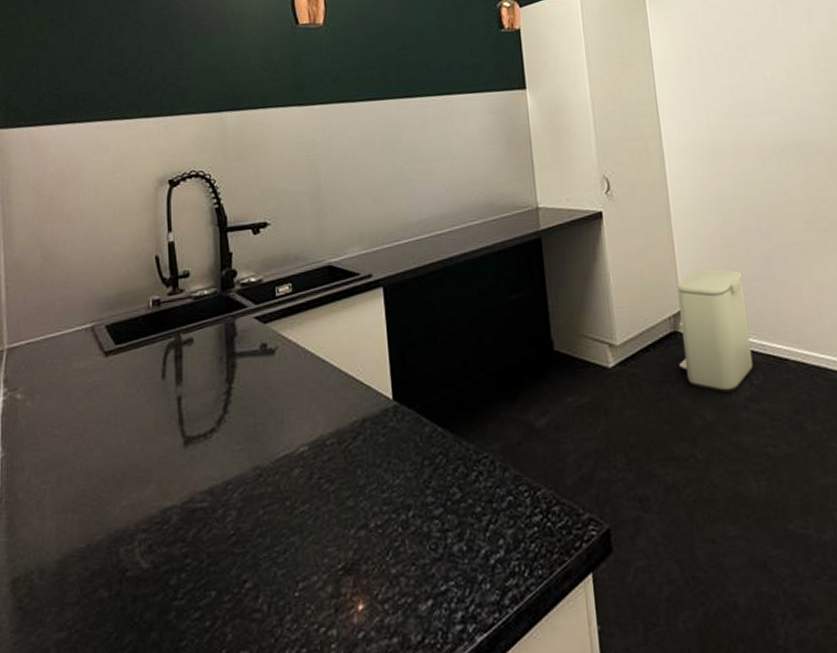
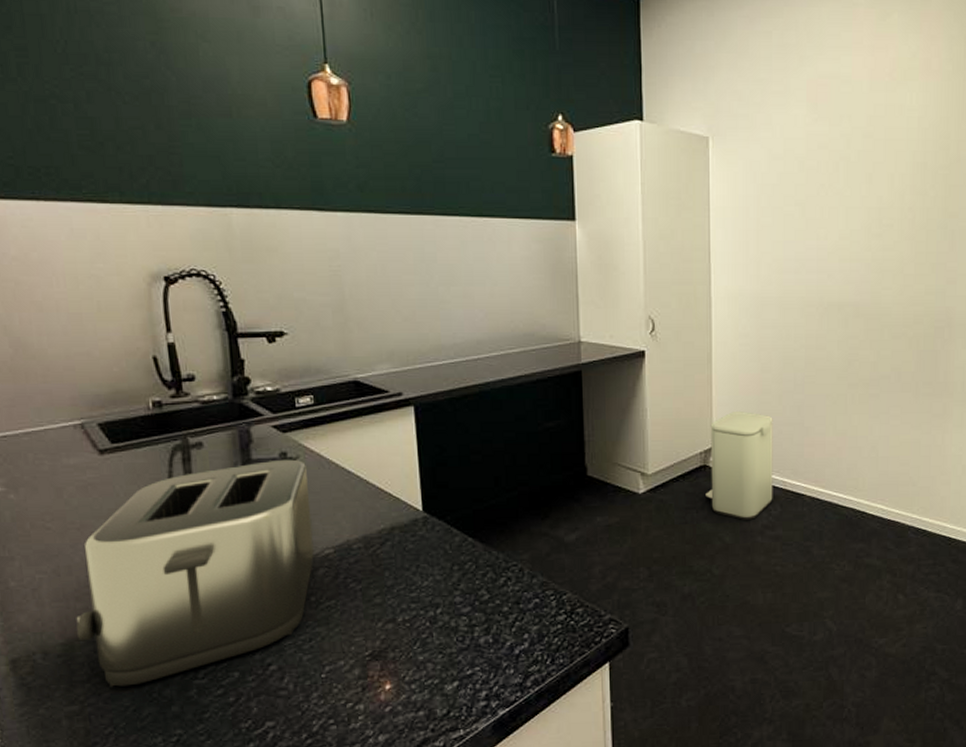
toaster: none [71,350,290,610] -> present [76,459,314,687]

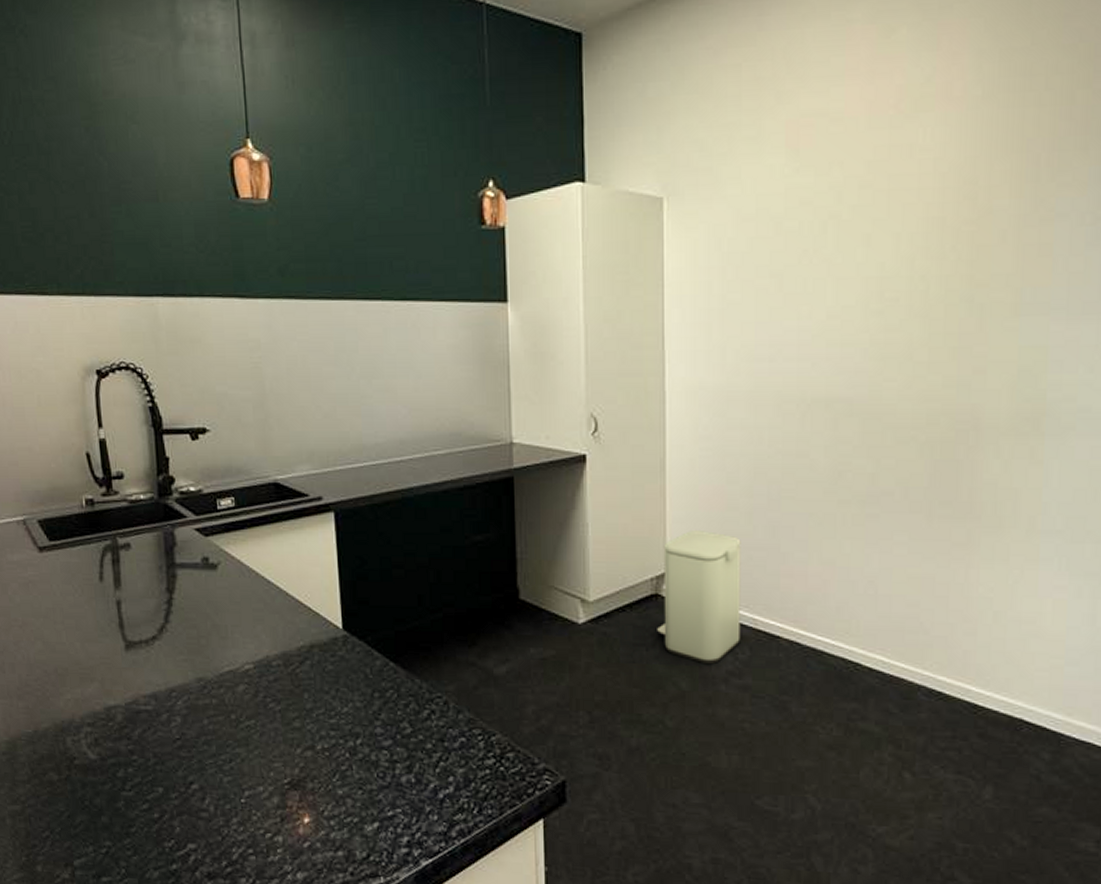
toaster: present [76,459,314,687] -> none [18,565,235,791]

